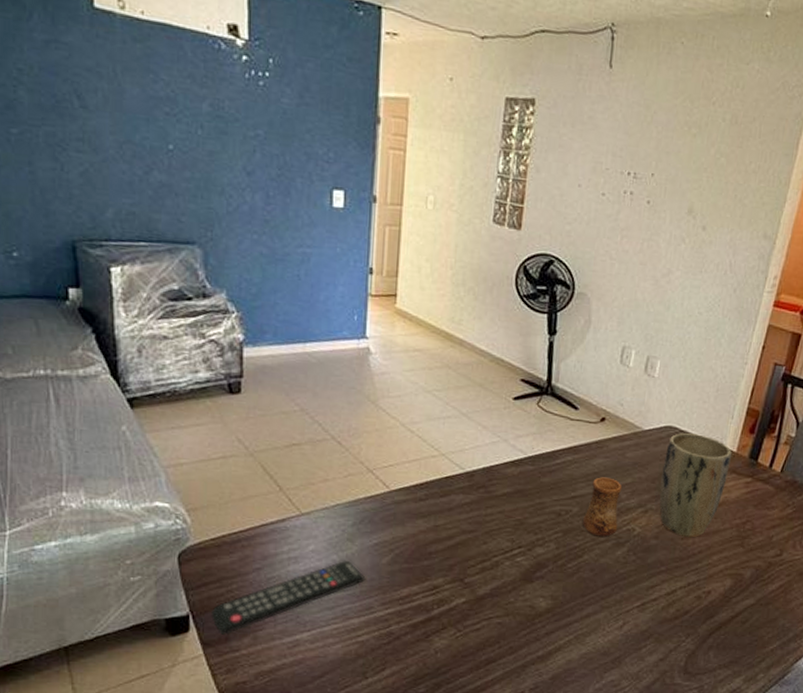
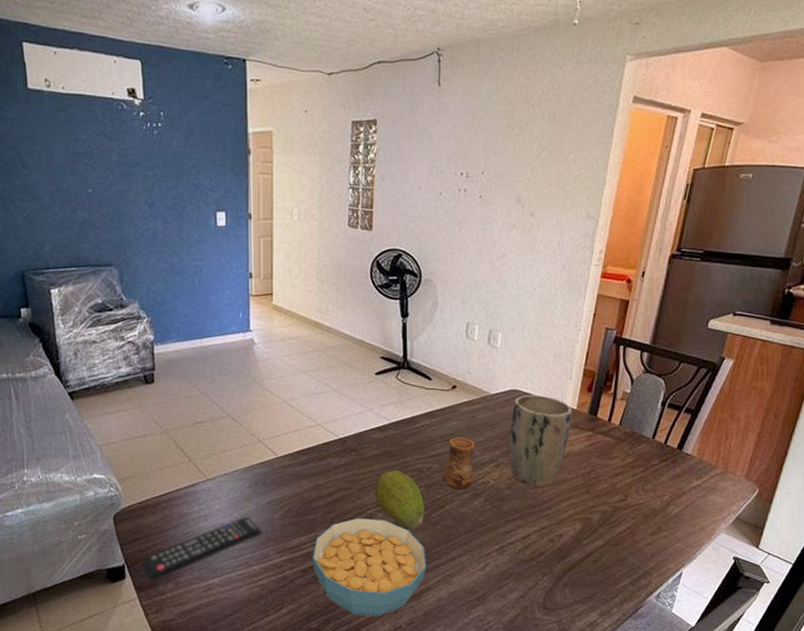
cereal bowl: none [424,566,558,681] -> present [312,518,427,617]
fruit: none [502,511,560,581] -> present [374,470,425,530]

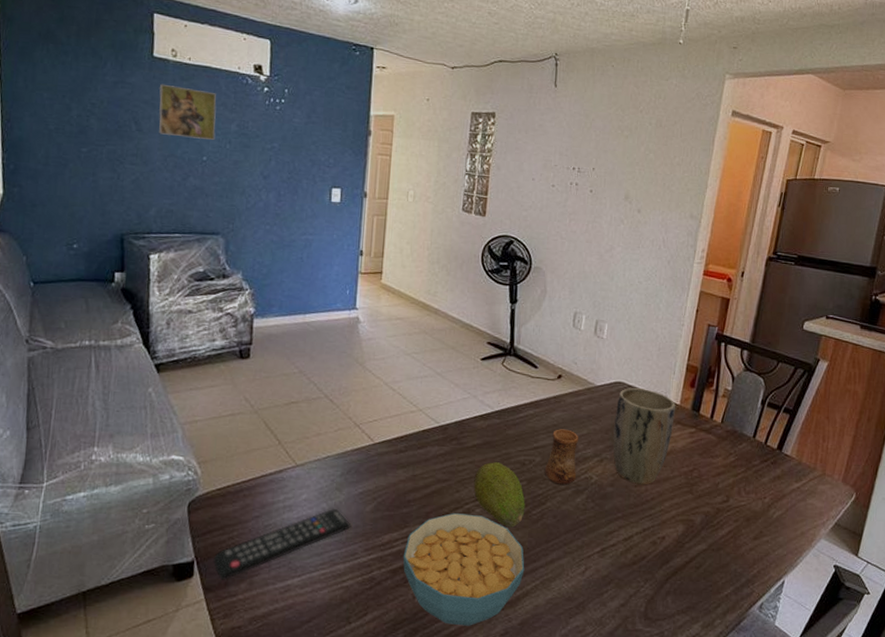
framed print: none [38,116,98,171] -> present [159,83,217,140]

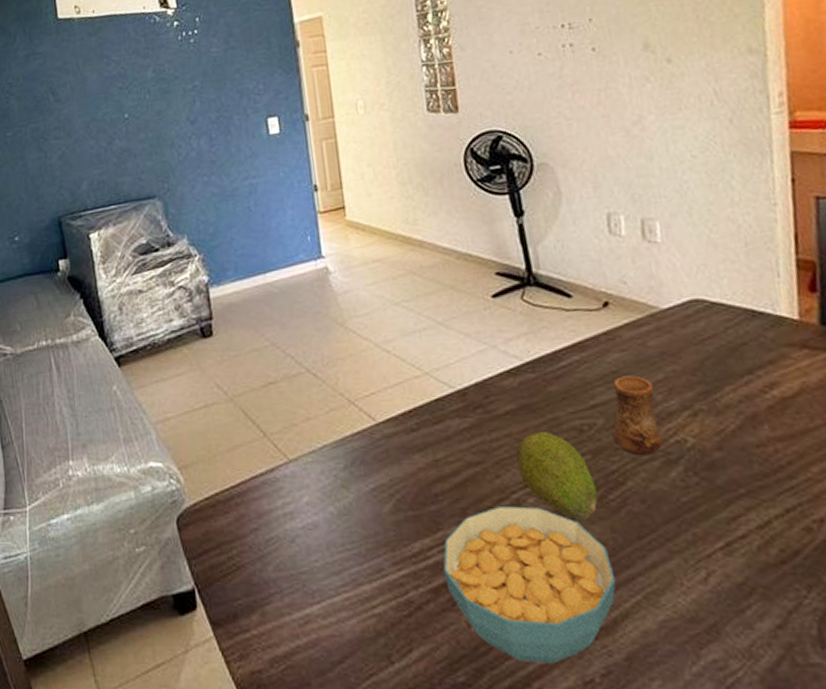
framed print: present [159,83,217,140] -> none [69,41,133,100]
remote control: present [212,508,351,580] -> none [215,511,370,612]
plant pot: present [613,388,675,485] -> none [699,303,798,445]

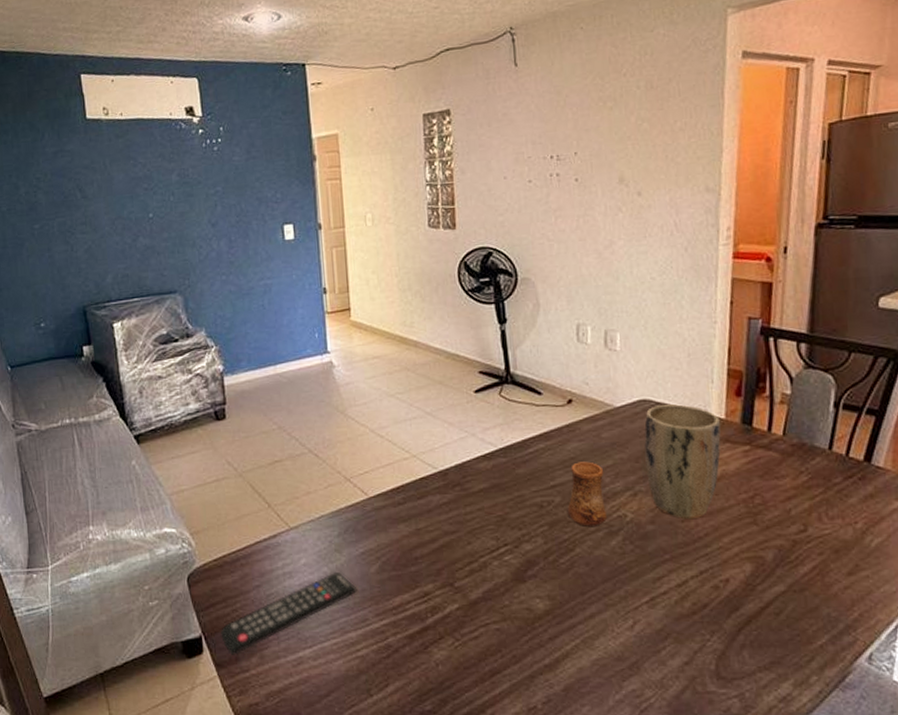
remote control: none [215,511,370,612] -> present [220,571,358,655]
cereal bowl: present [443,506,616,664] -> none [418,568,561,695]
fruit: present [516,430,598,521] -> none [486,506,551,580]
plant pot: none [699,303,798,445] -> present [644,404,721,520]

